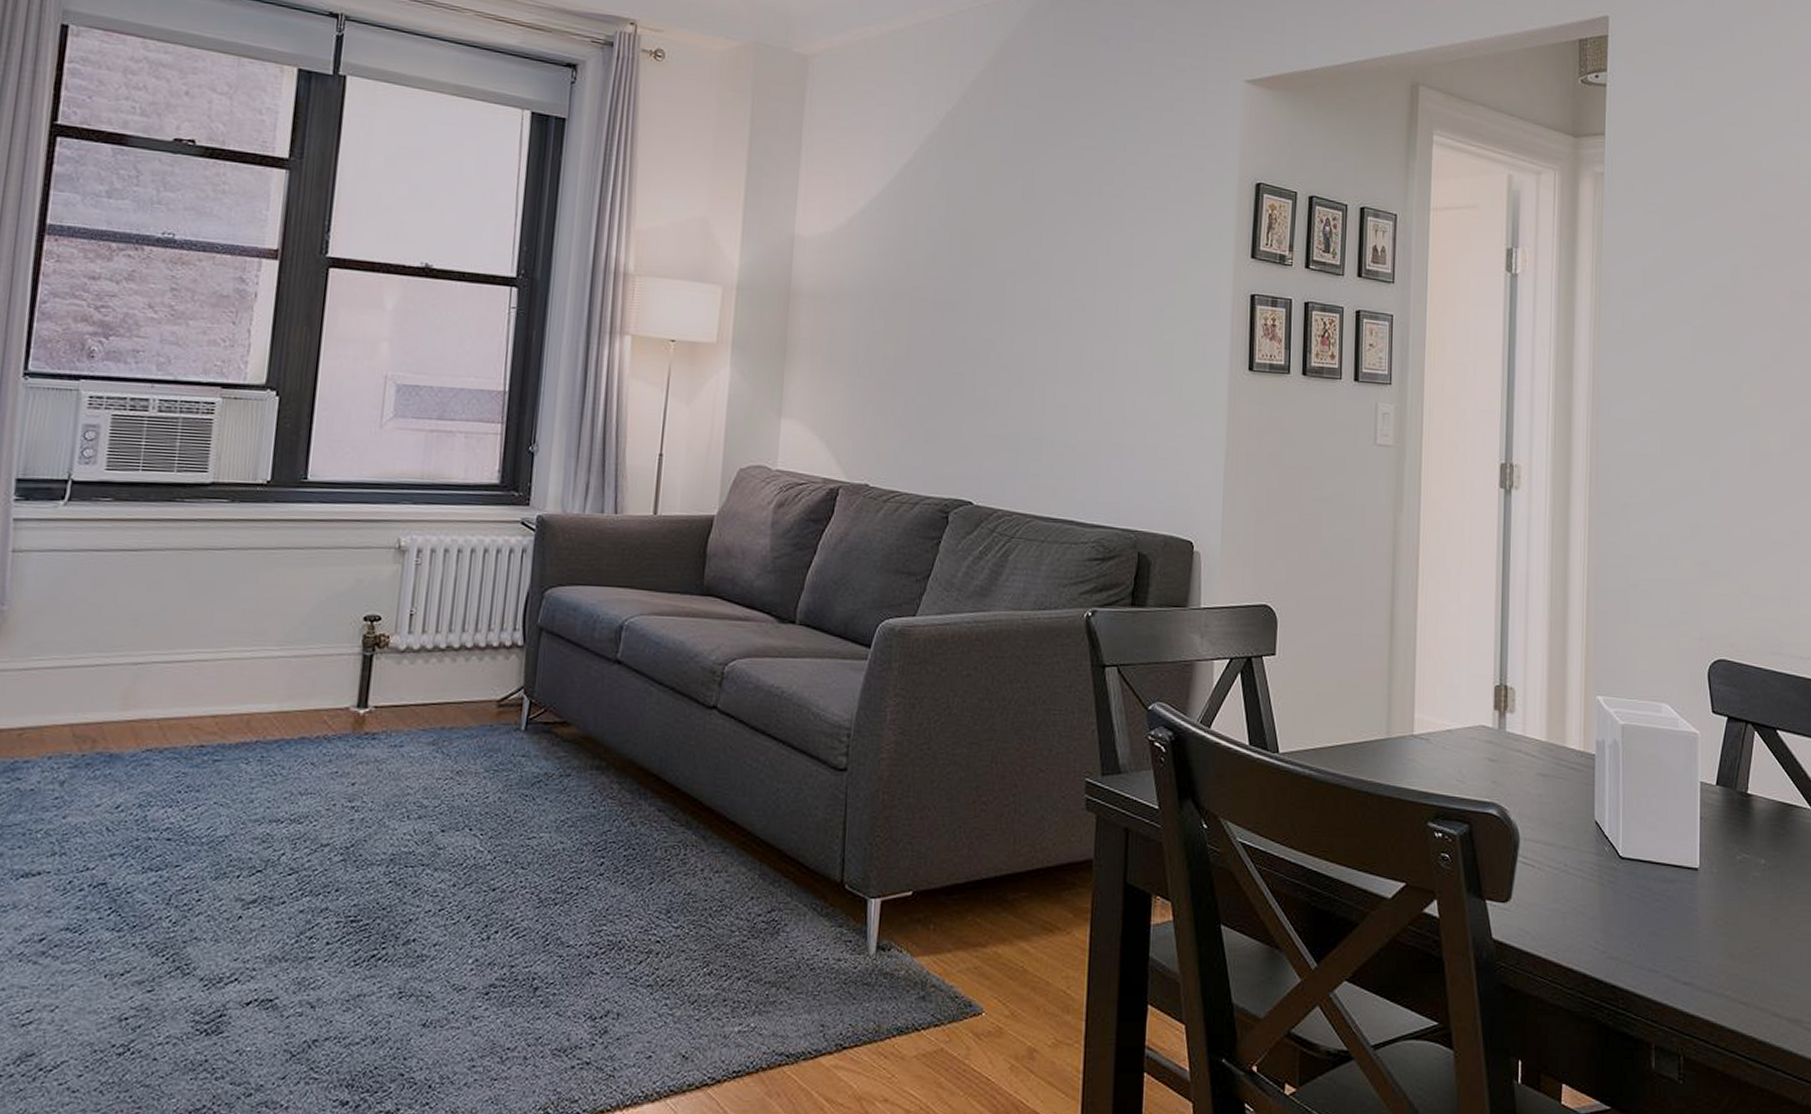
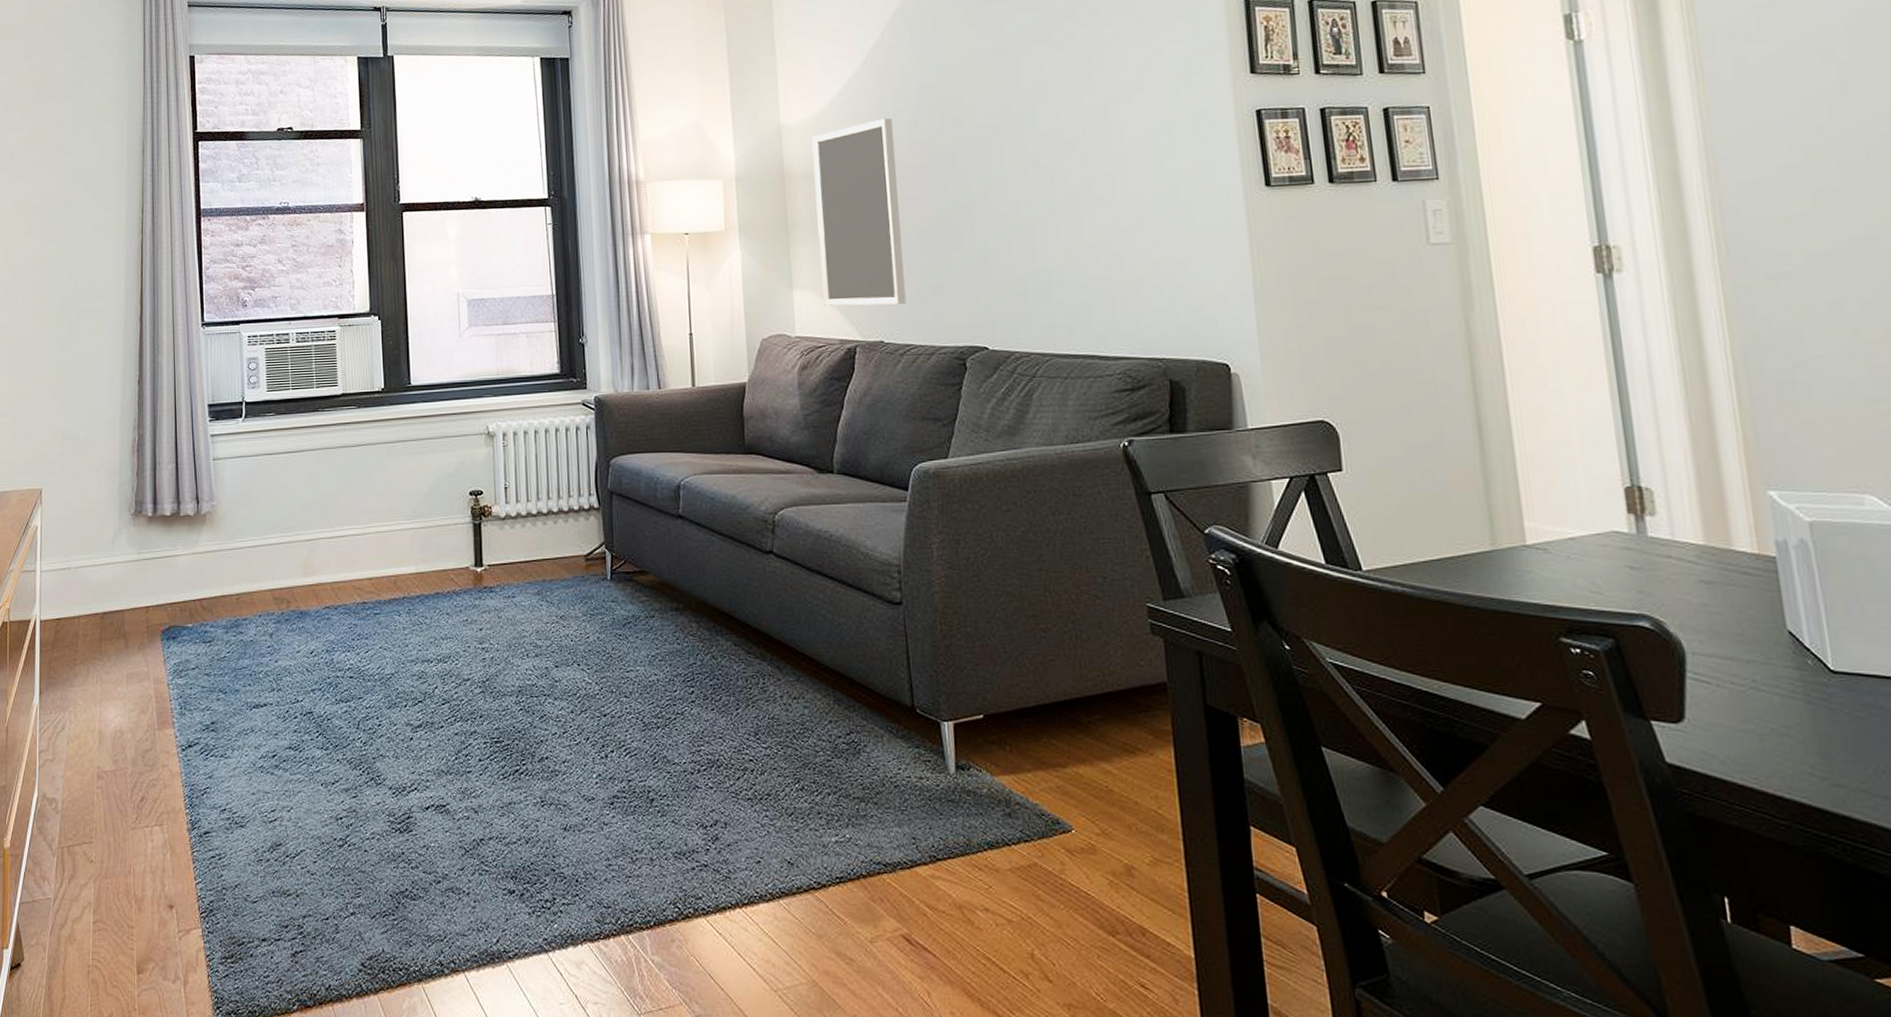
home mirror: none [812,245,912,447] -> present [811,117,906,306]

